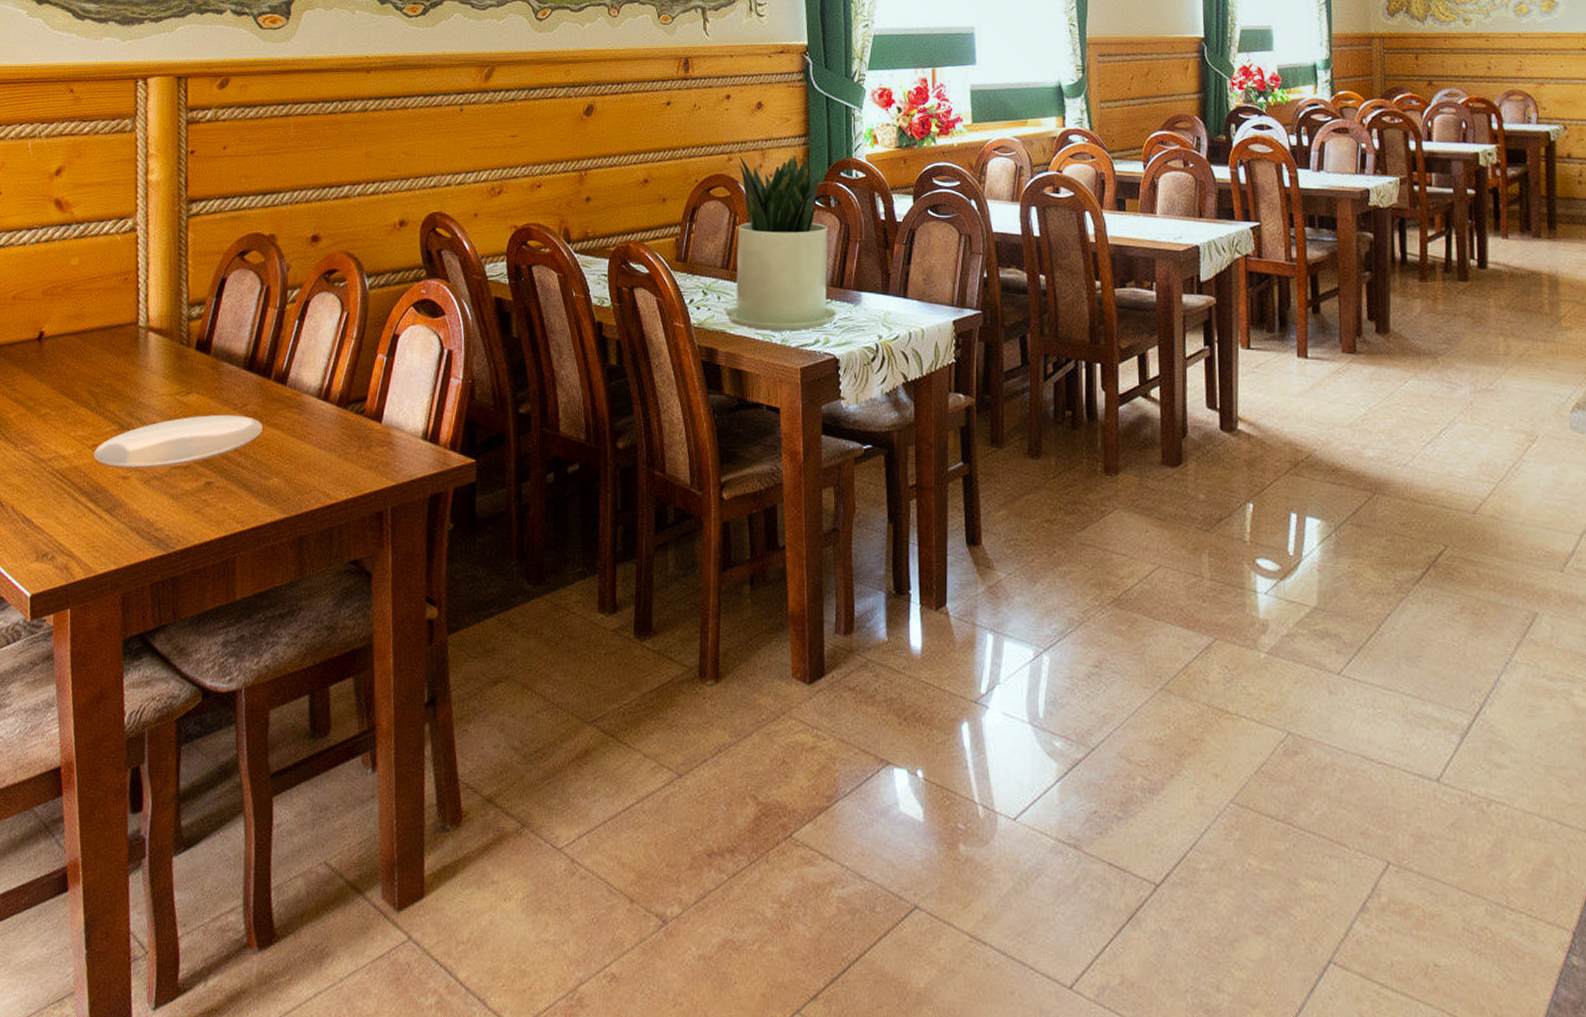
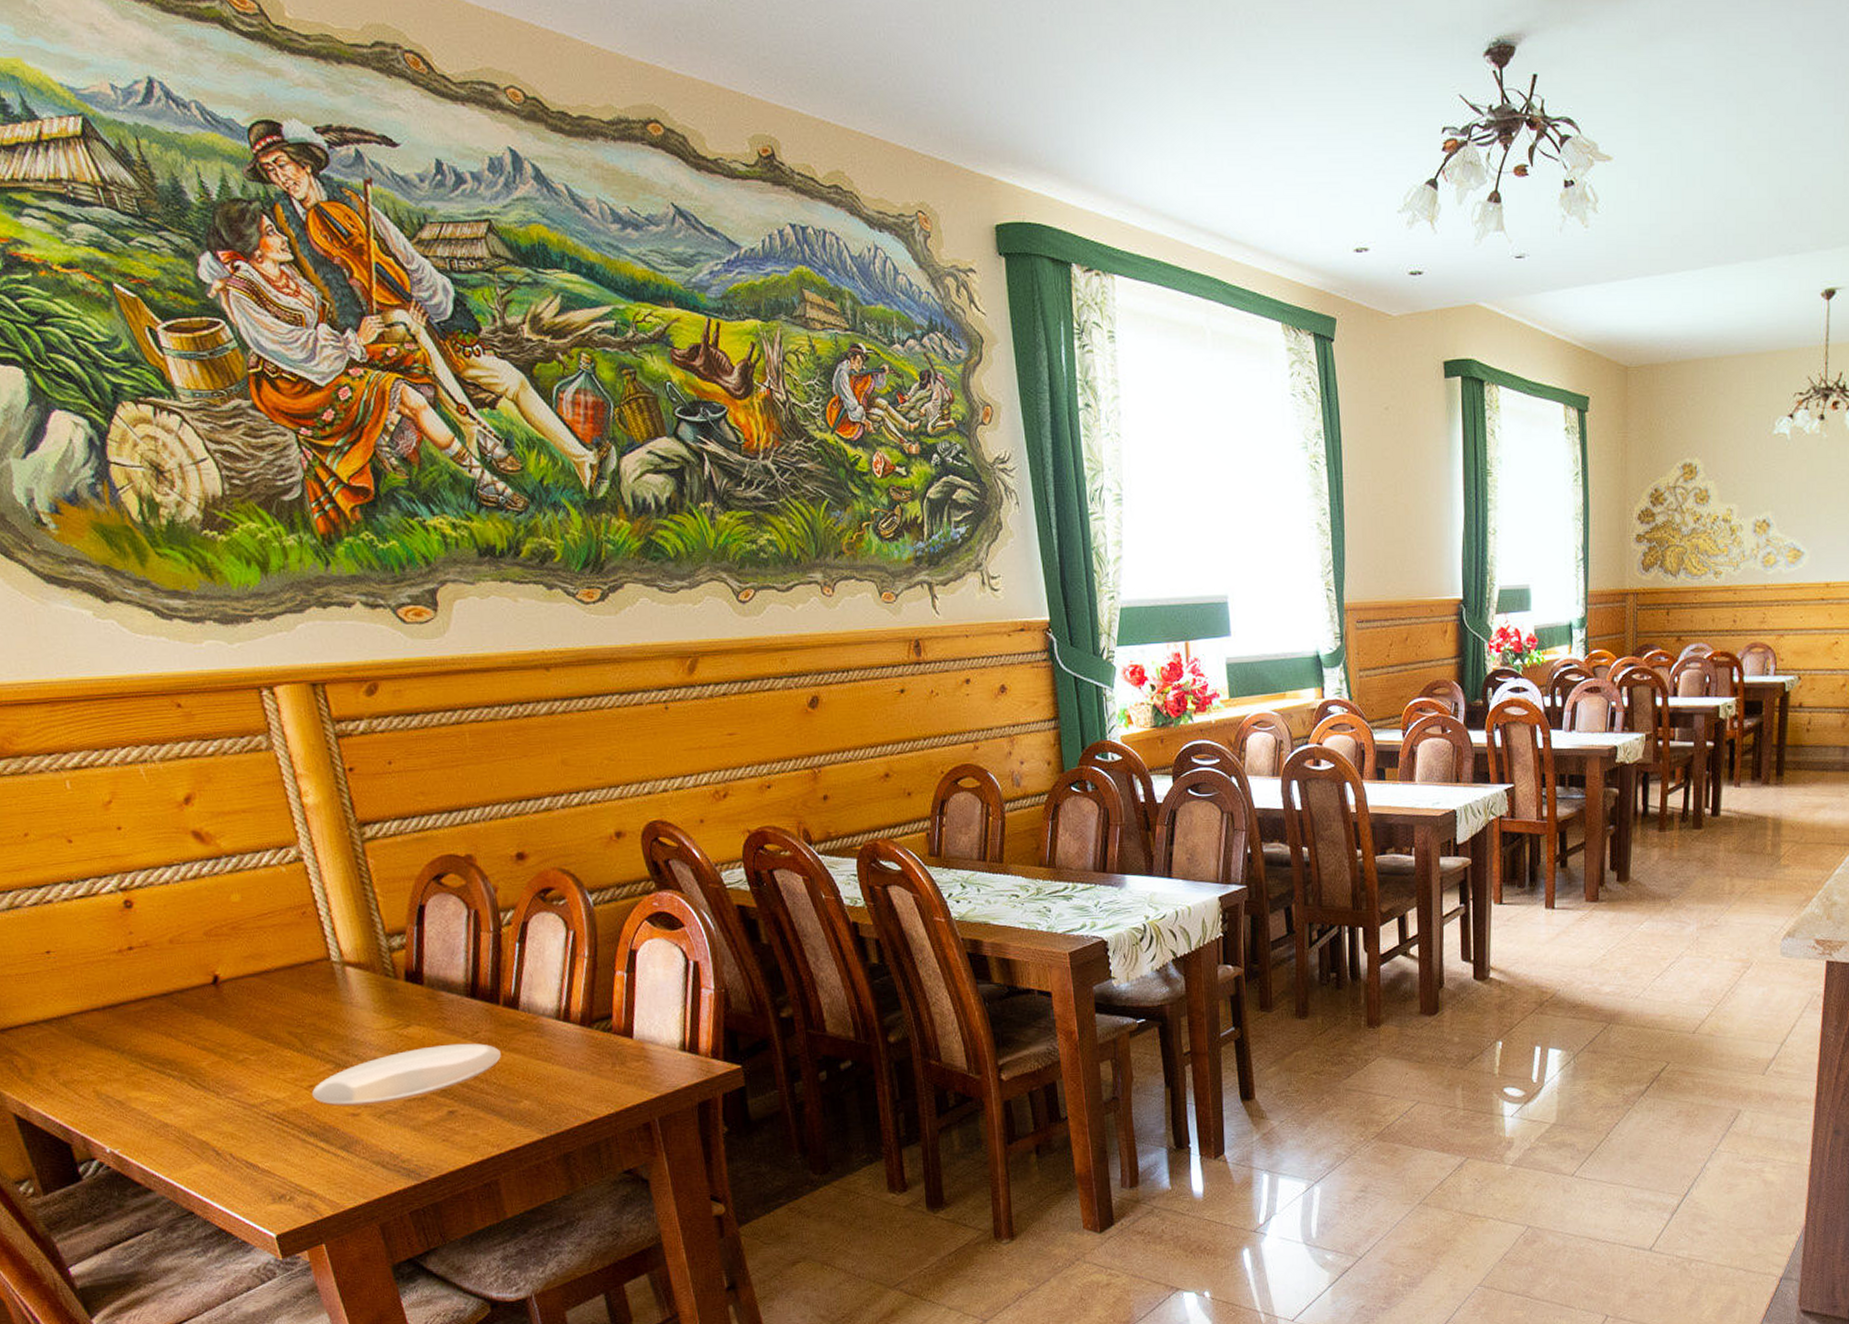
planter: present [725,155,837,331] -> none [986,740,1102,919]

